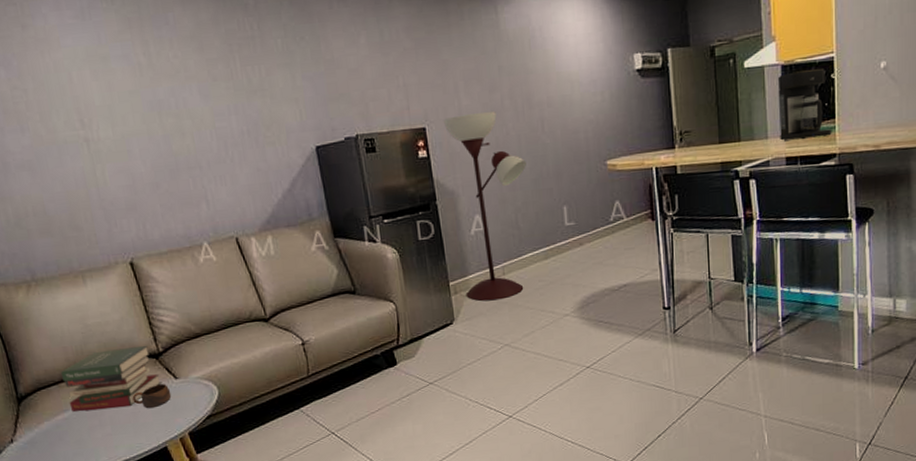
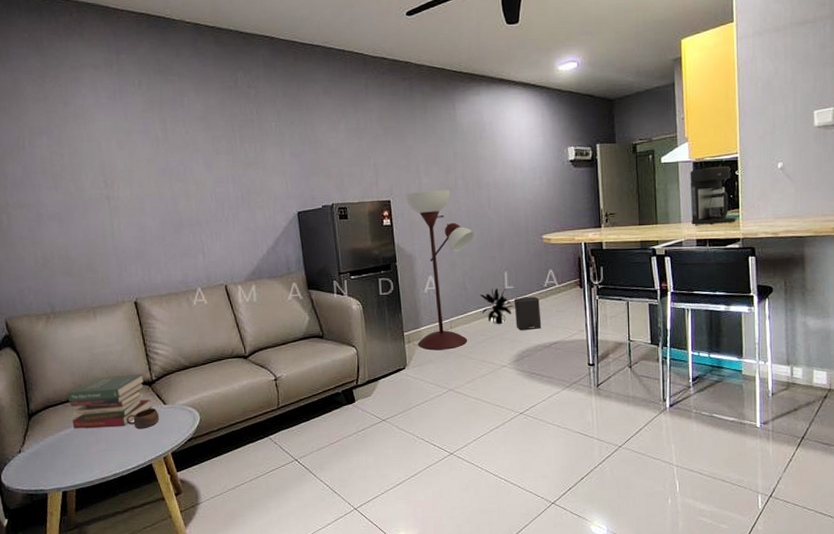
potted plant: none [536,225,576,267] -> present [480,288,514,324]
pedal bin: none [575,233,609,274] -> present [513,296,542,331]

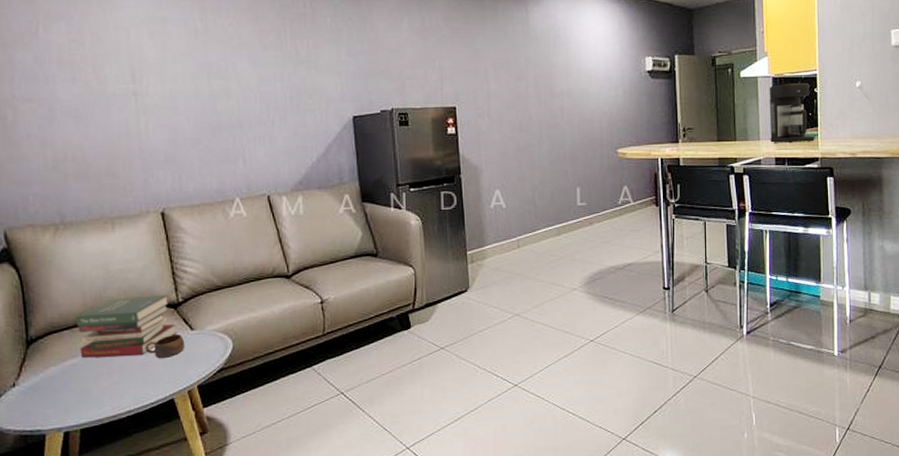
floor lamp: present [406,189,474,351] -> none [473,97,545,272]
potted plant: present [480,288,514,324] -> none [550,204,586,244]
pedal bin: present [513,296,542,331] -> none [586,214,615,251]

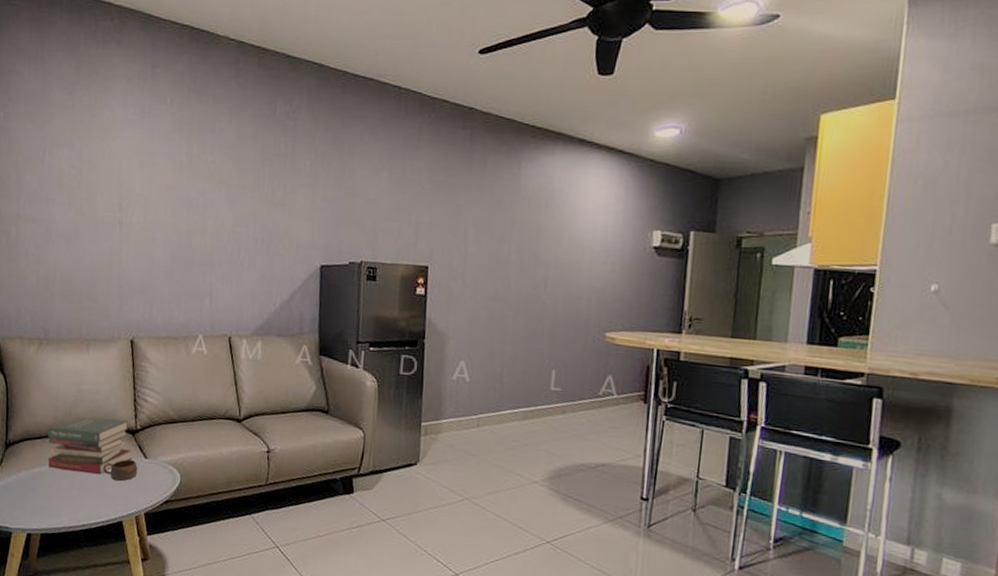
coffee maker: present [769,82,815,144] -> none [801,277,865,353]

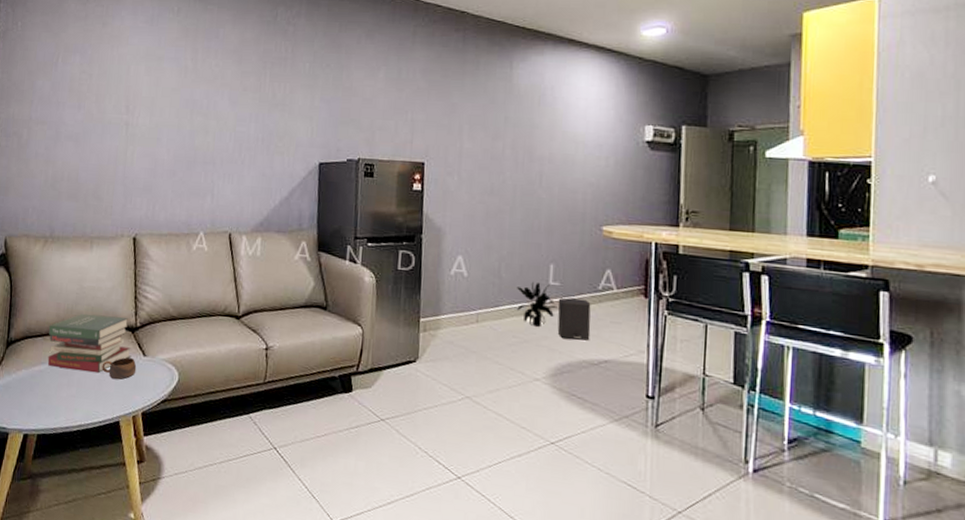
potted plant: none [518,386,558,431] -> present [517,281,557,327]
pedal bin: none [557,403,591,445] -> present [557,297,591,341]

